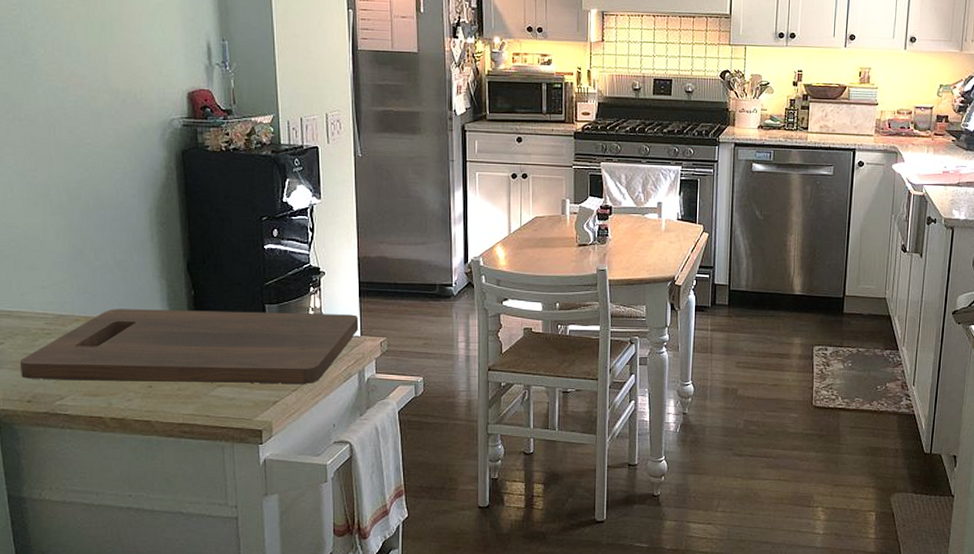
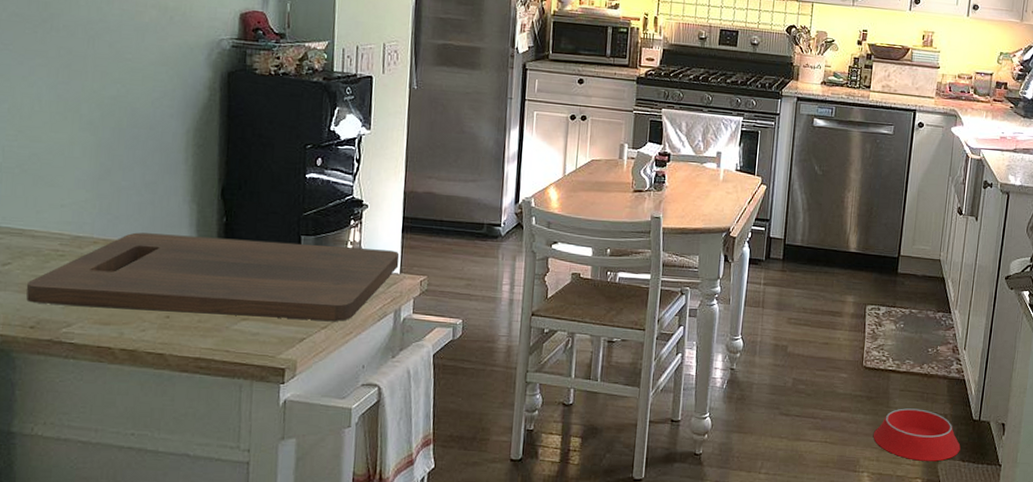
pet bowl: none [825,444,913,495] -> present [873,408,961,462]

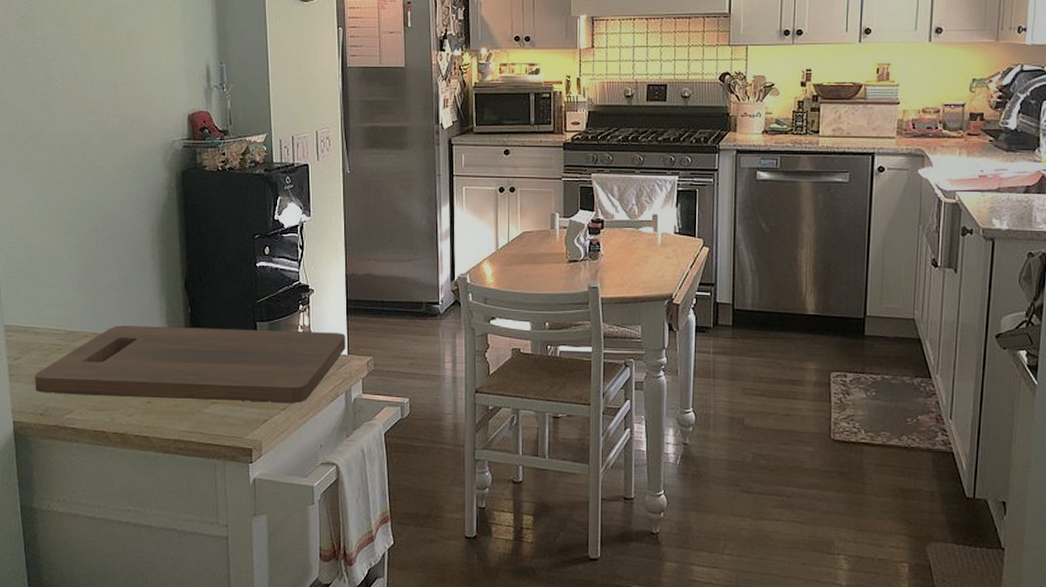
pet bowl: present [873,408,961,462] -> none [847,484,953,544]

